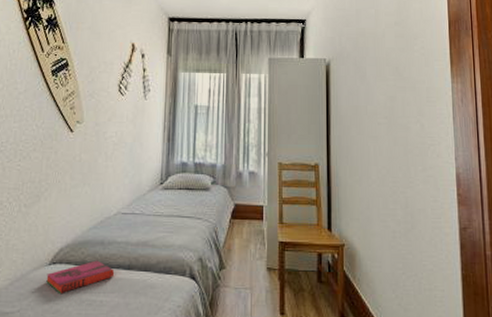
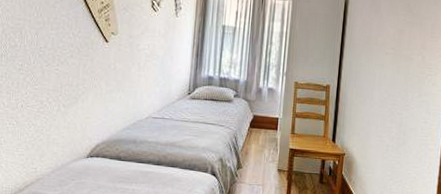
hardback book: present [46,260,115,293] -> none [84,156,146,182]

